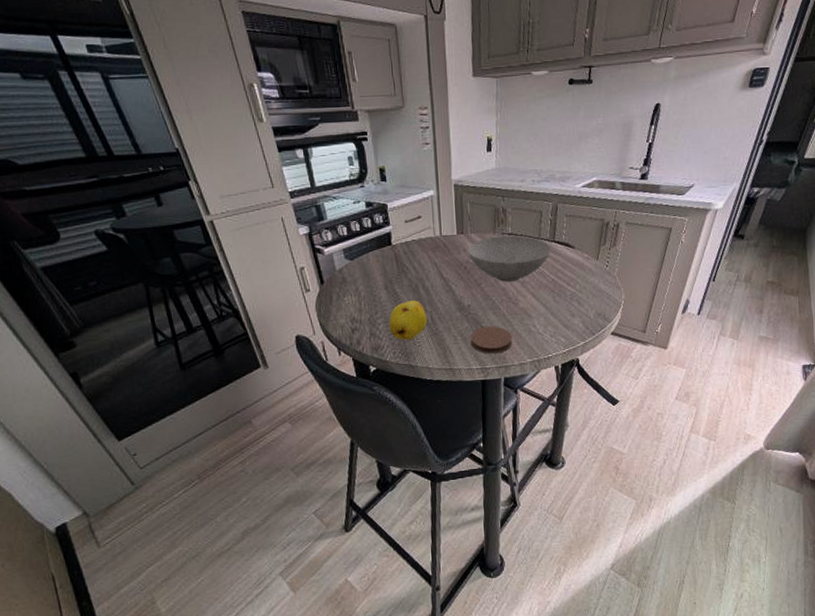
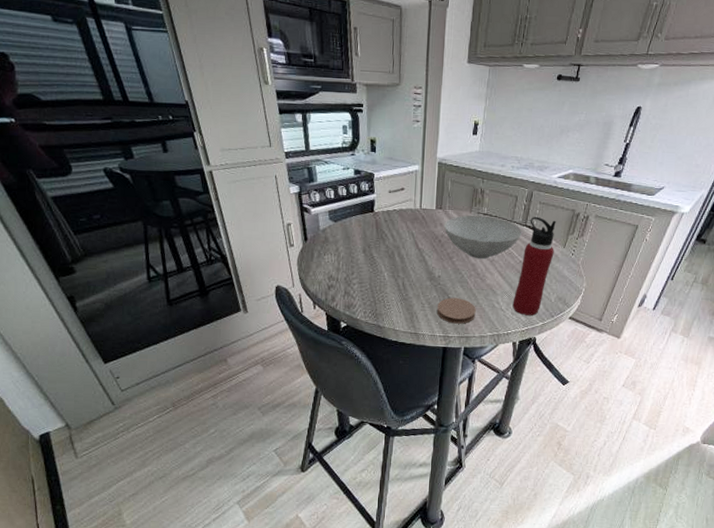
fruit: present [389,300,428,341] -> none [363,265,400,303]
water bottle: none [550,231,587,336] -> present [512,217,556,316]

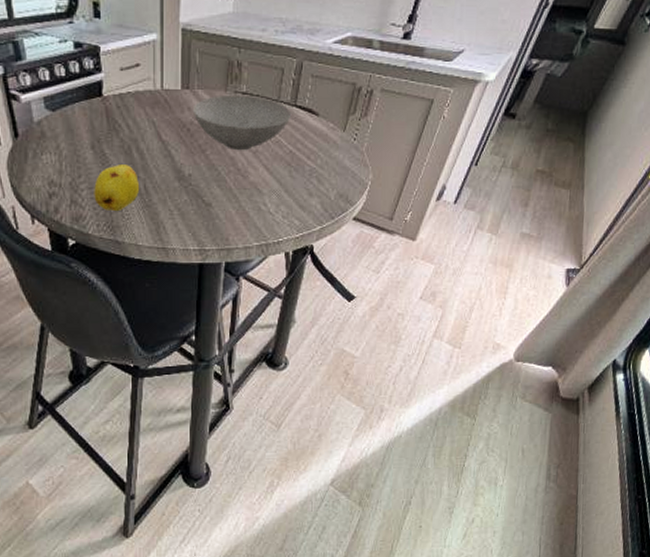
fruit: none [363,265,400,303] -> present [94,165,140,212]
coaster: present [436,297,476,324] -> none [188,201,238,233]
water bottle: present [512,217,556,316] -> none [283,94,333,218]

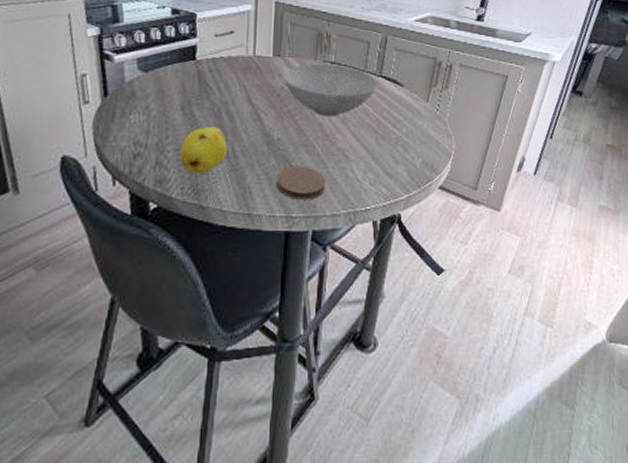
coaster: none [188,201,238,233] -> present [276,166,326,200]

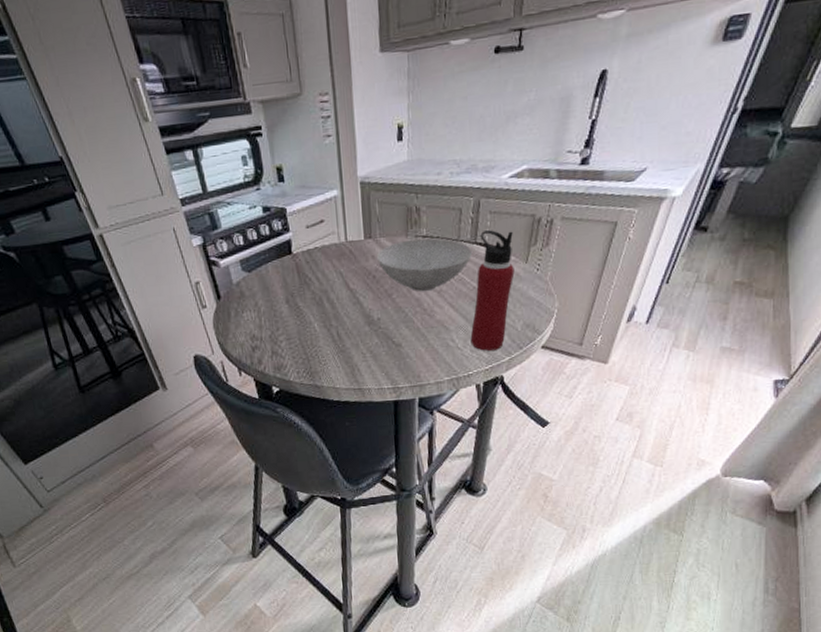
fruit: present [180,127,228,175] -> none [291,314,334,359]
coaster: present [276,166,326,200] -> none [380,341,428,372]
water bottle: none [370,66,416,186] -> present [470,230,515,351]

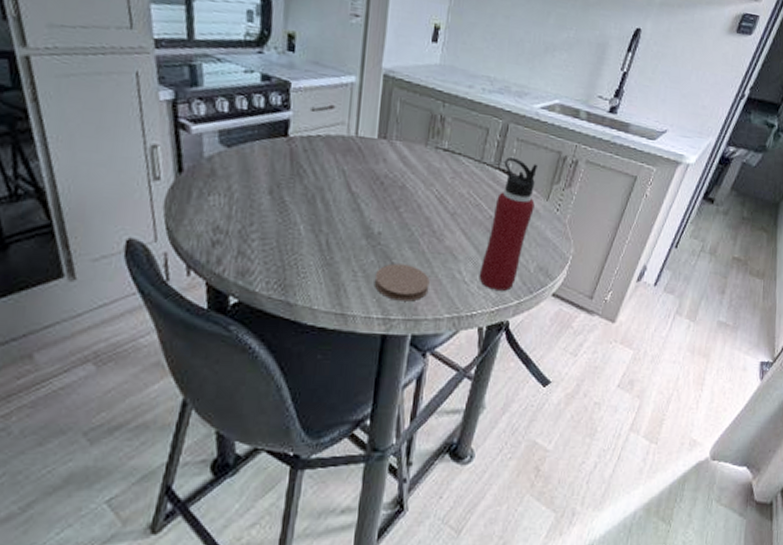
bowl: present [376,238,473,292] -> none [388,149,494,212]
coaster: none [380,341,428,372] -> present [374,263,430,302]

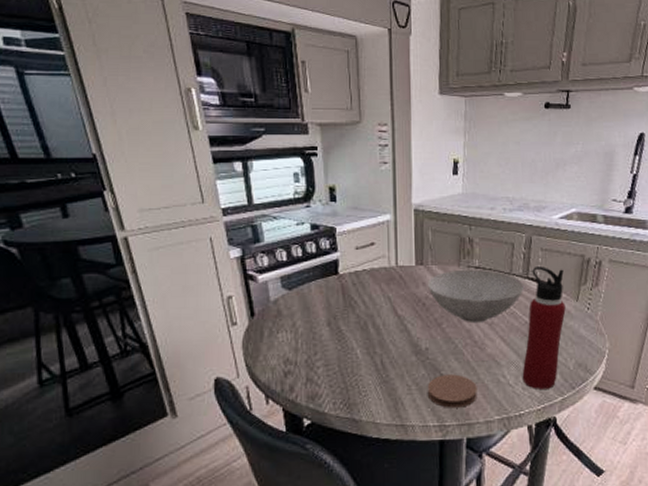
bowl: none [388,149,494,212] -> present [427,269,525,324]

